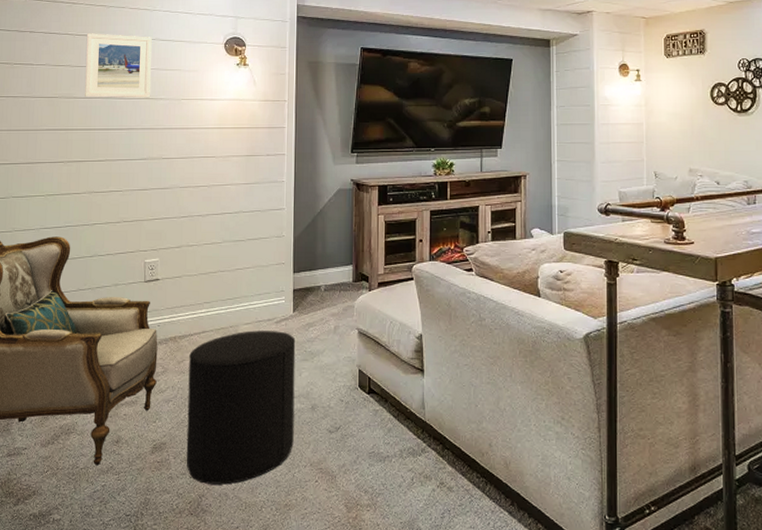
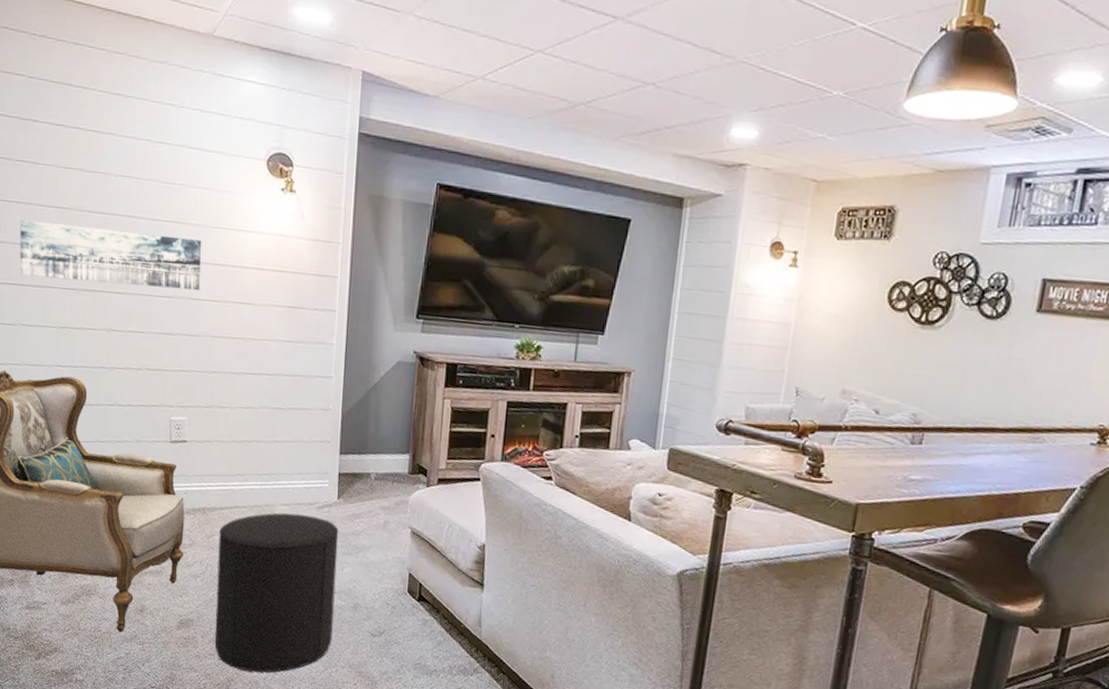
wall art: none [13,110,172,156] -> present [20,219,202,291]
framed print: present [85,33,152,98] -> none [99,129,179,221]

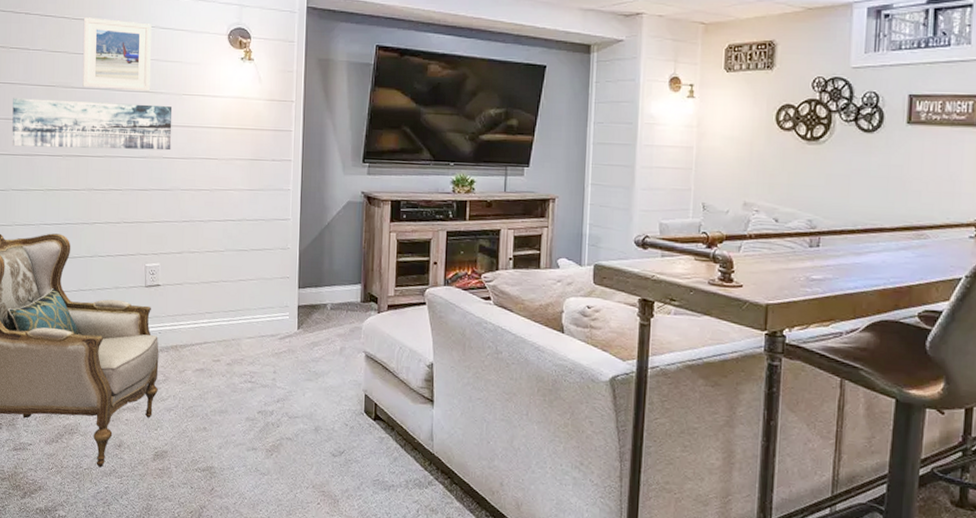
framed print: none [99,129,179,221] -> present [82,17,152,91]
stool: present [214,512,339,673] -> none [187,345,300,498]

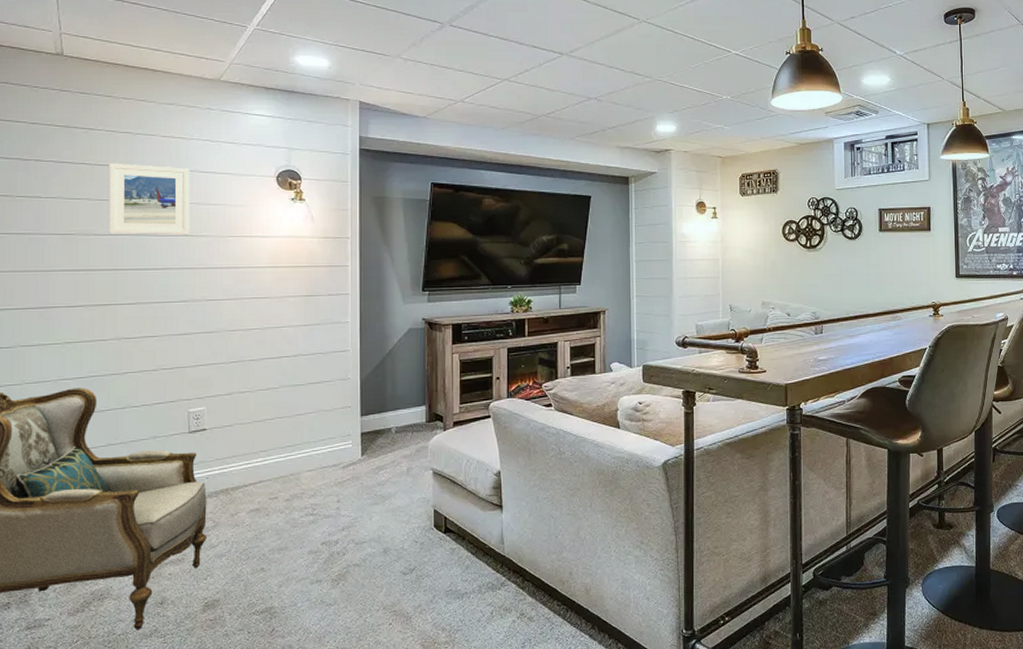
wall art: present [12,98,173,151] -> none [19,248,216,300]

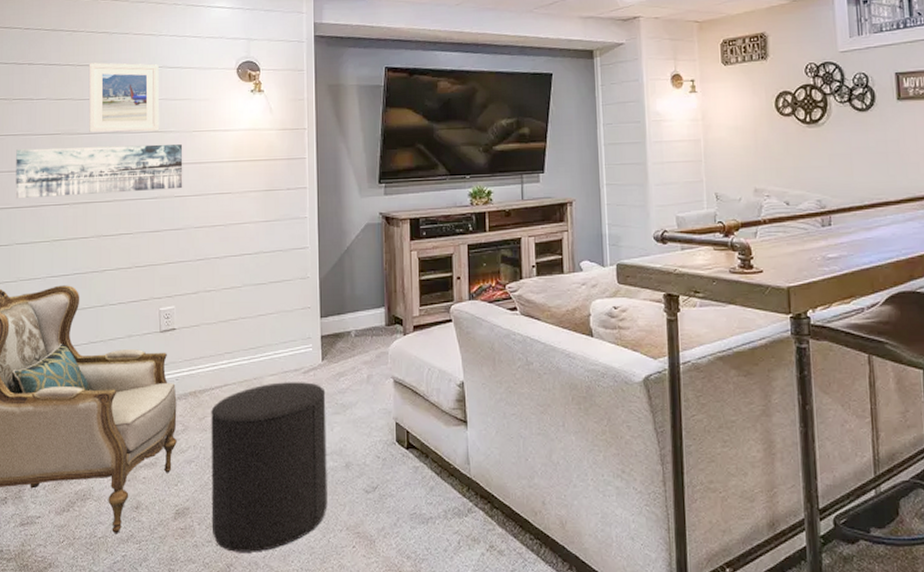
wall art: none [19,248,216,300] -> present [15,144,183,199]
stool: none [243,476,365,638] -> present [211,382,328,552]

